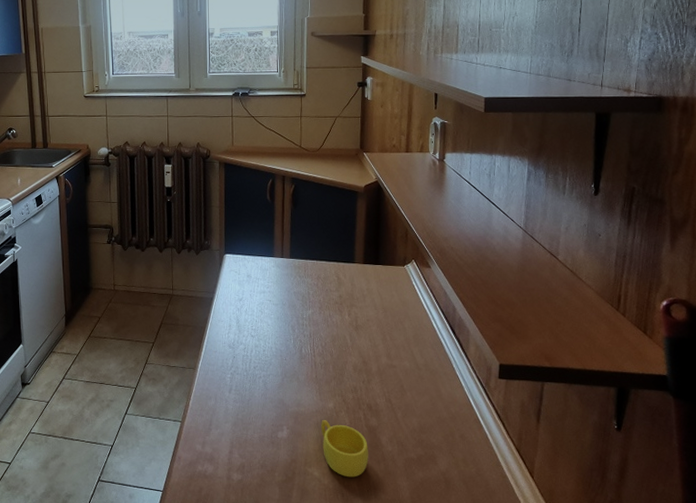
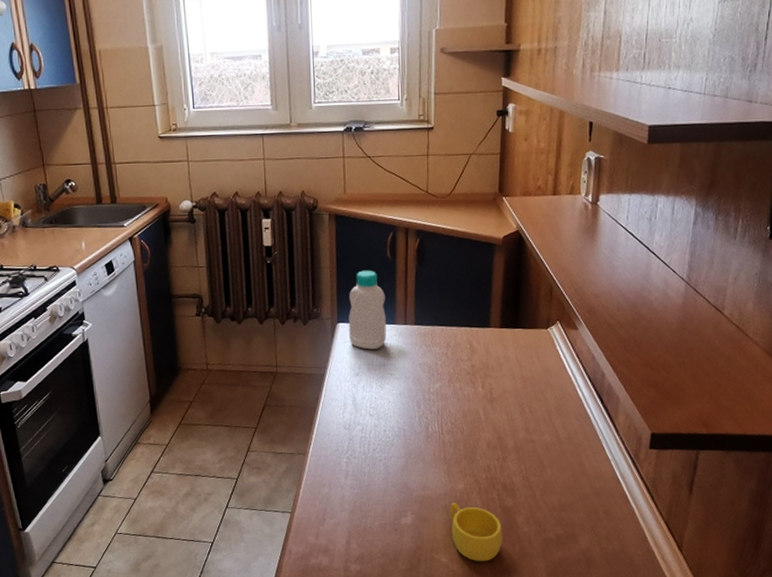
bottle: none [234,210,266,278] -> present [349,270,387,350]

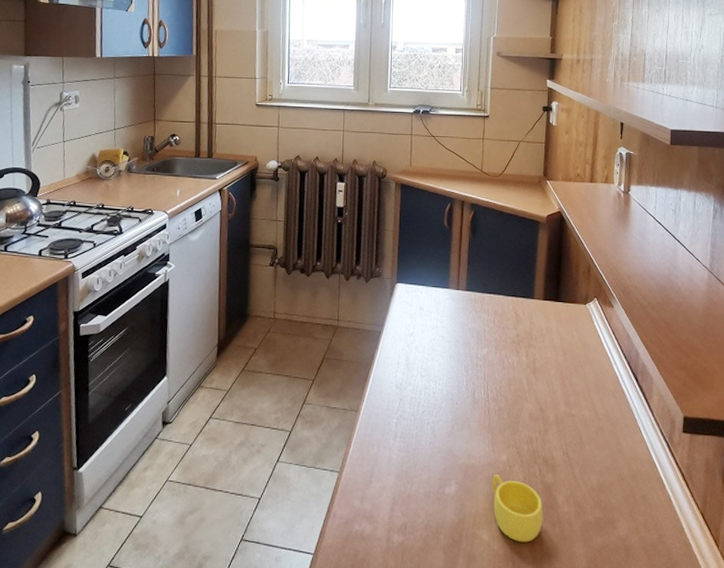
bottle: present [349,270,387,350] -> none [406,236,441,311]

